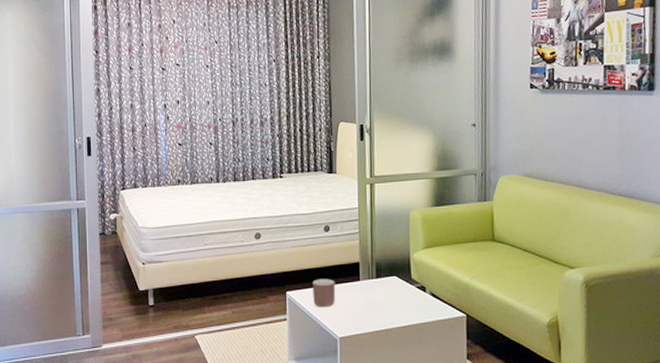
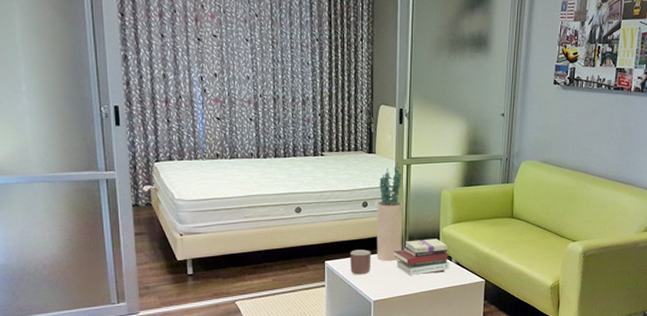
vase: none [340,182,369,293] -> present [376,162,403,262]
books: none [360,266,423,308] -> present [394,238,449,275]

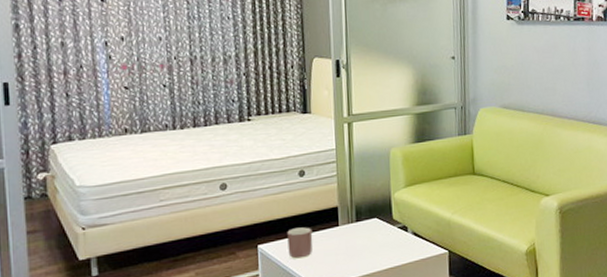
vase: present [376,162,403,262] -> none [316,121,348,240]
books: present [394,238,449,275] -> none [339,206,405,253]

